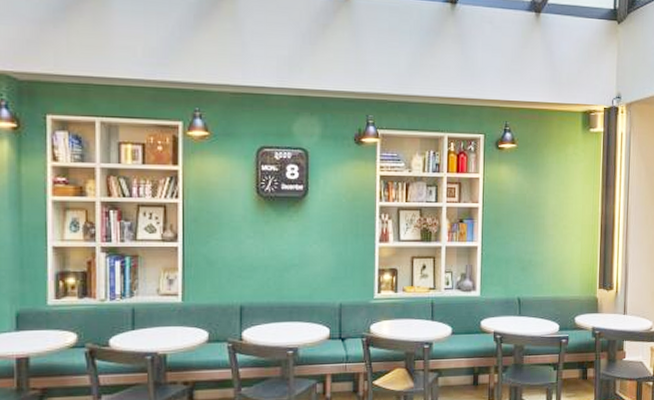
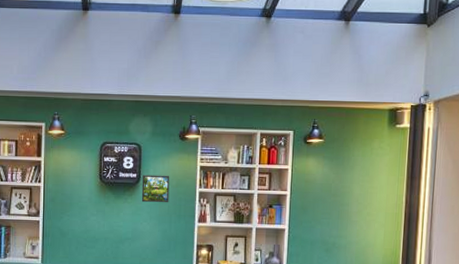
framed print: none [310,186,344,220] -> present [141,174,170,203]

